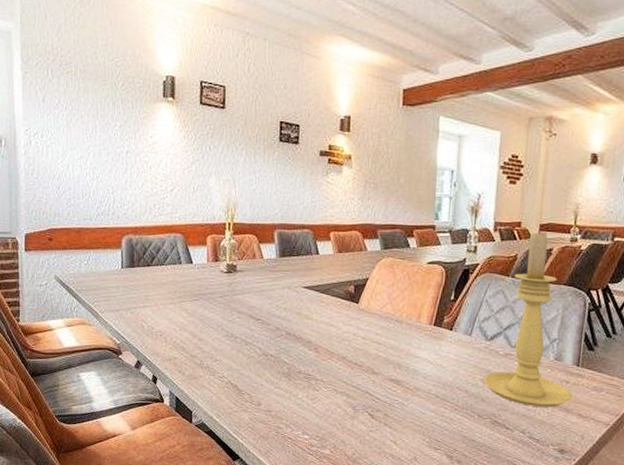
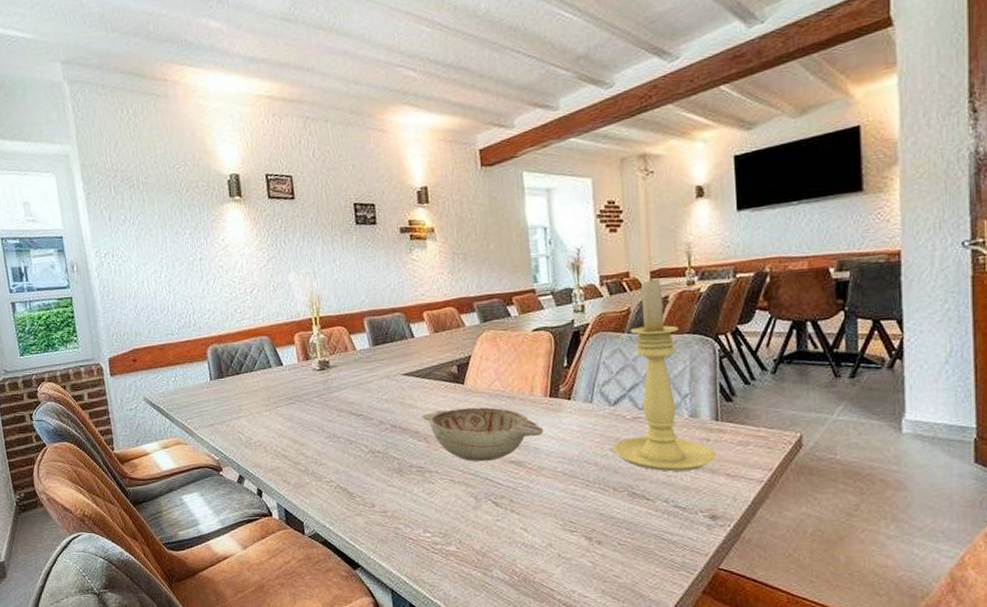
decorative bowl: none [314,324,425,377] -> present [421,407,544,462]

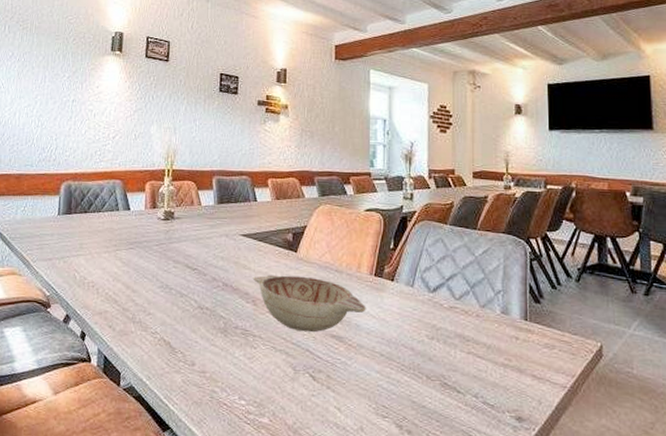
candle holder: present [613,276,716,472] -> none [430,176,524,367]

